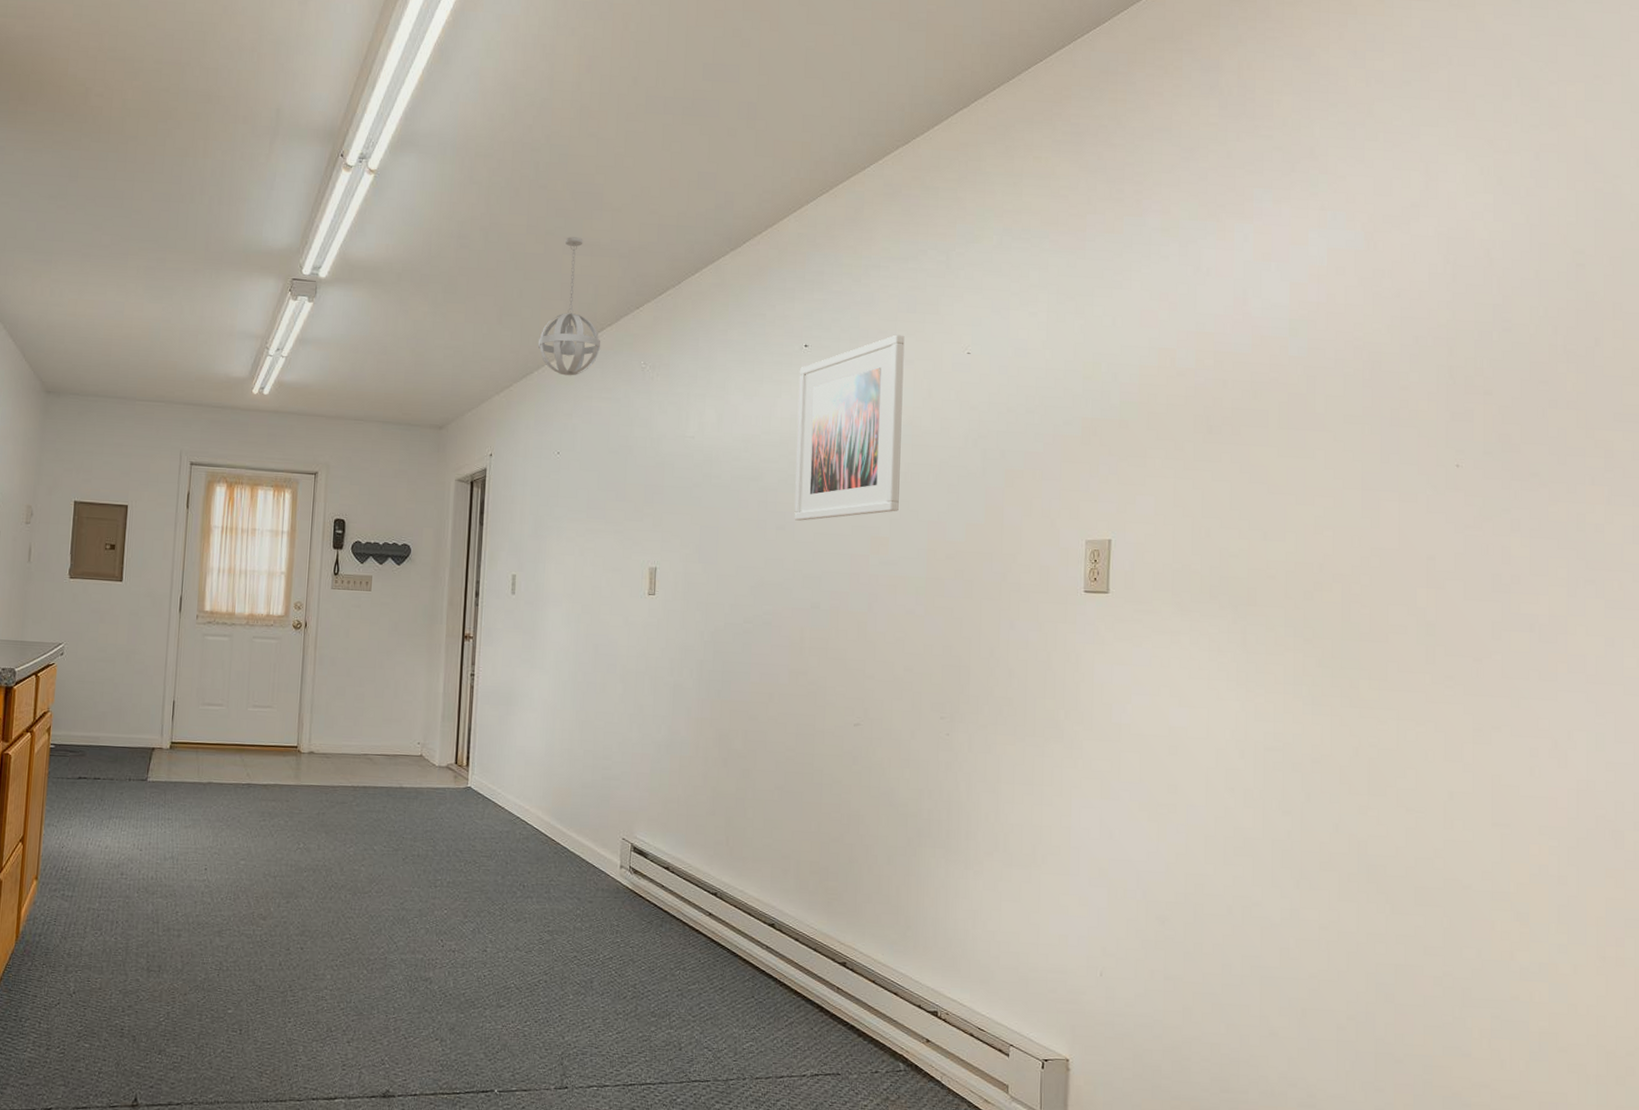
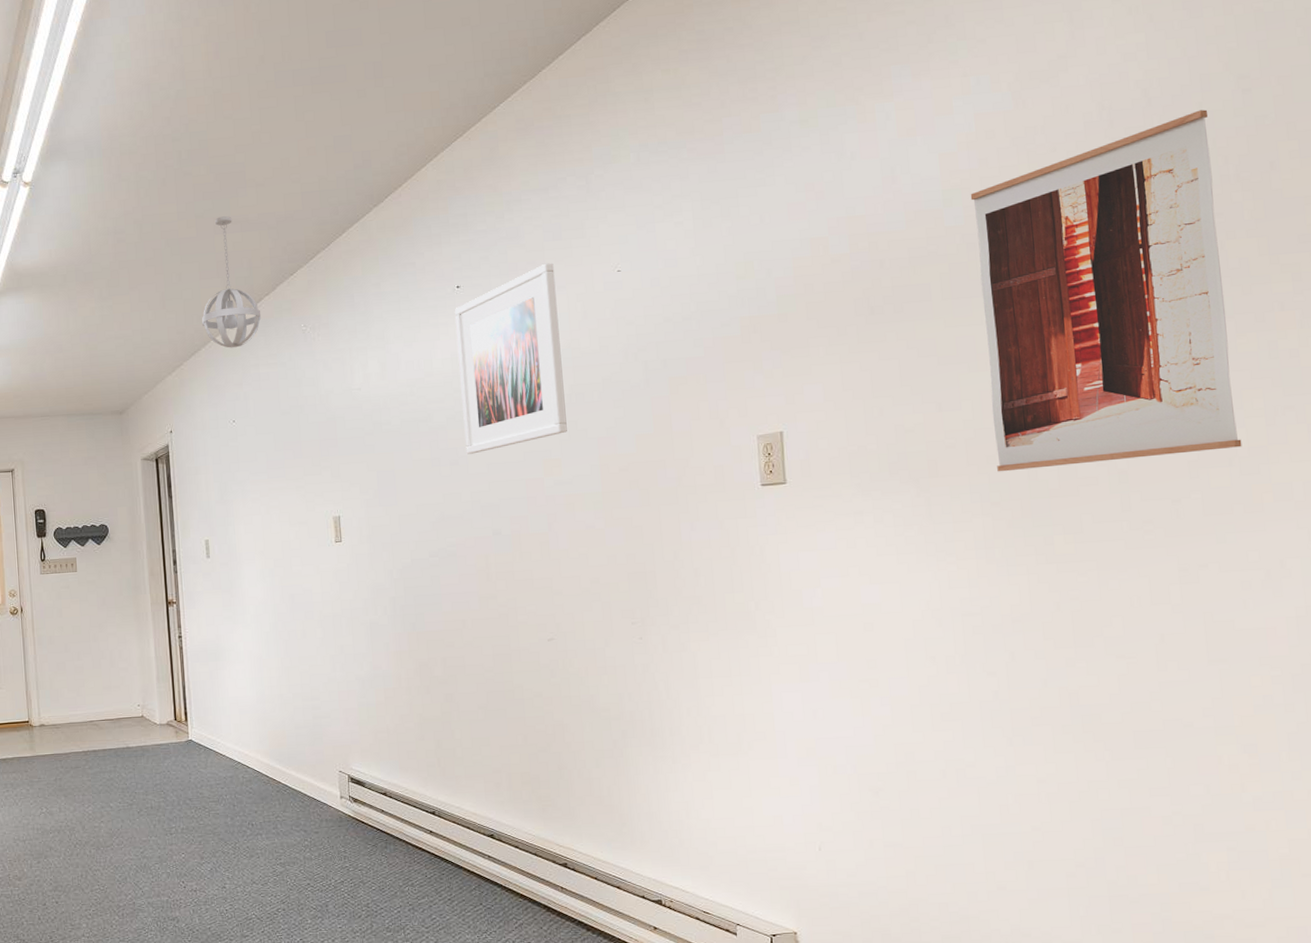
wall art: none [1313,277,1544,614] -> present [970,109,1242,472]

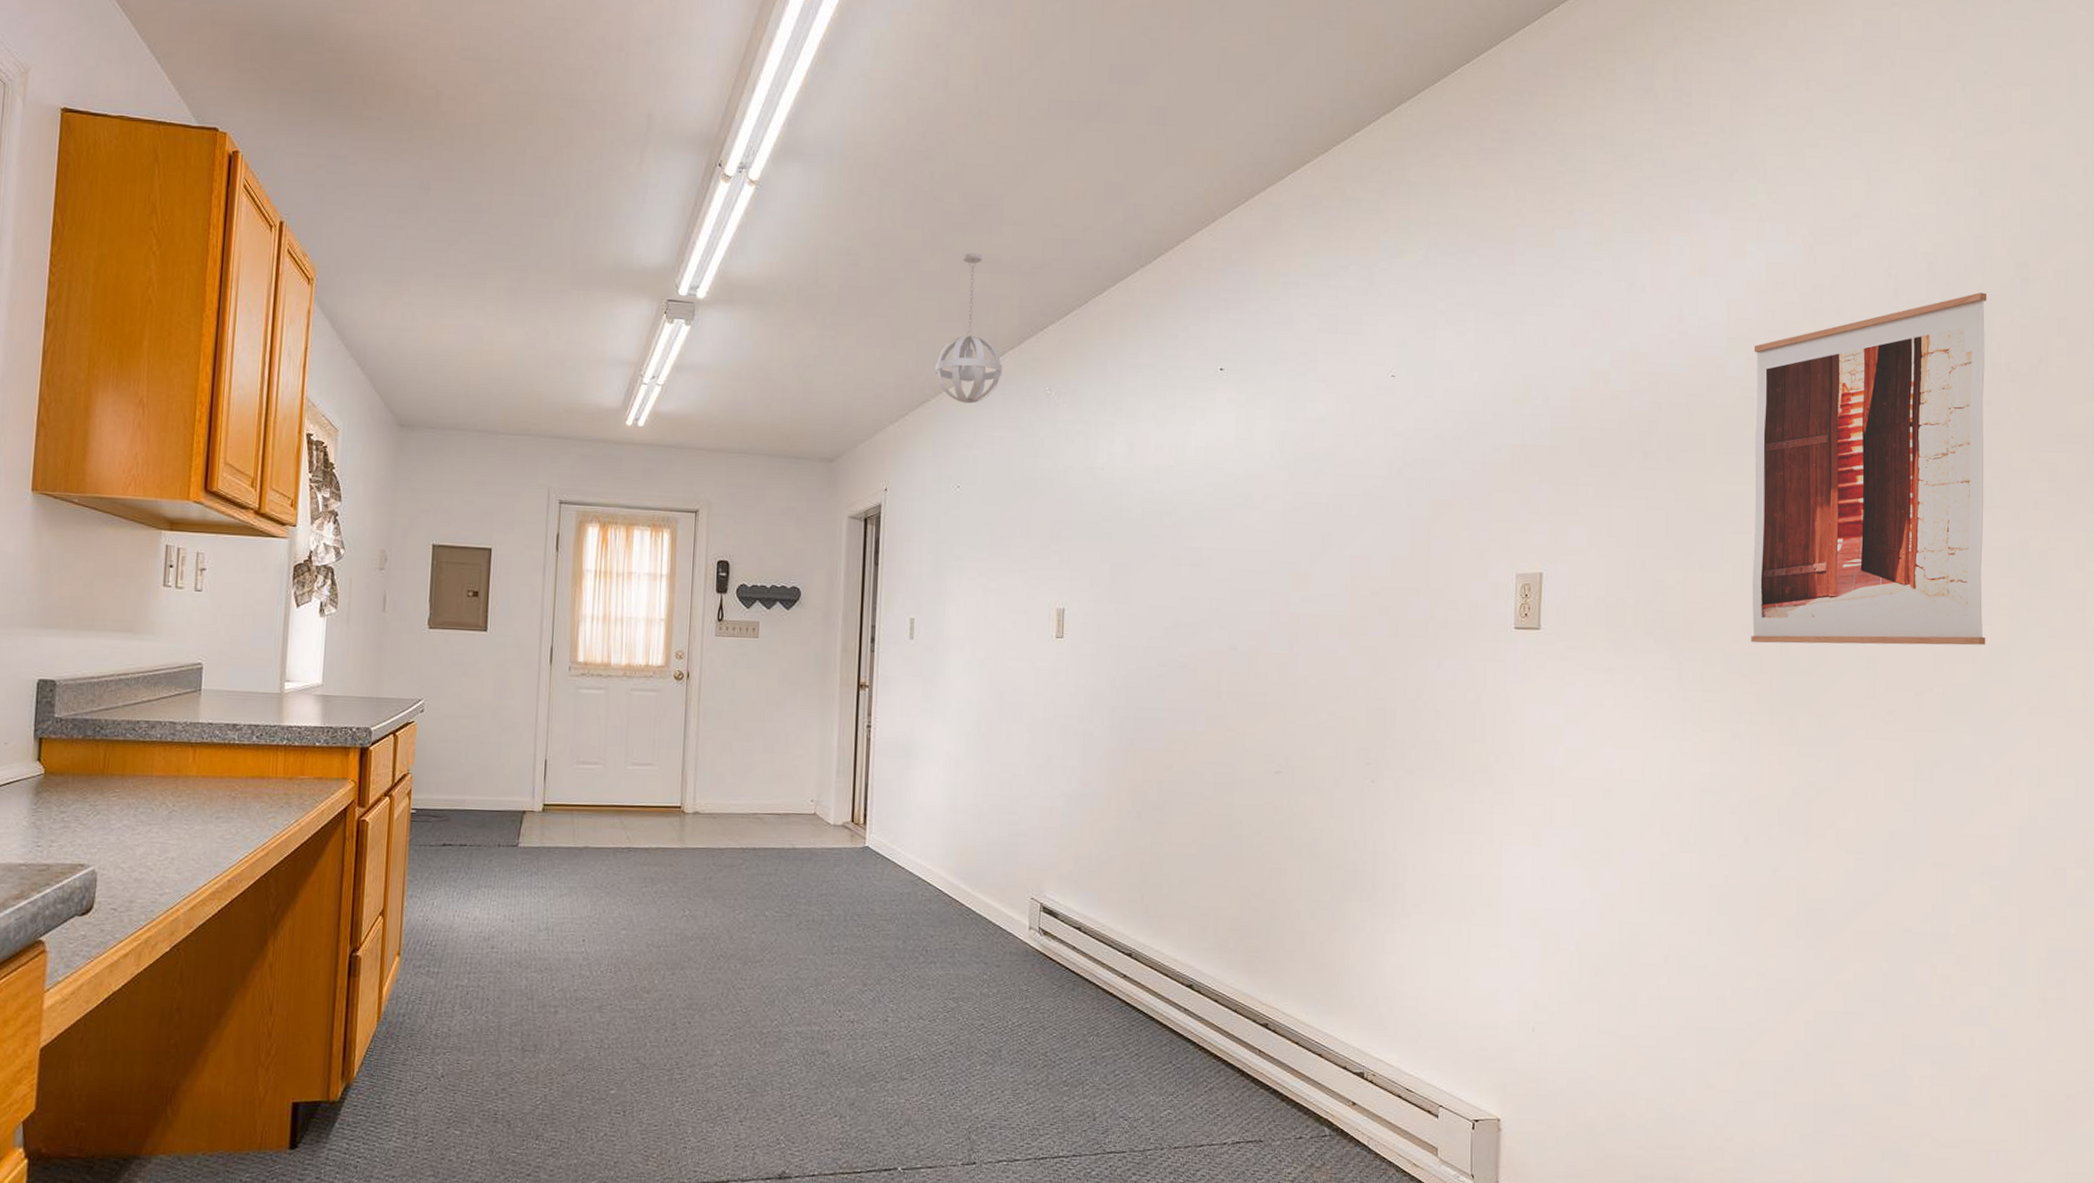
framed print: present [454,263,567,454] -> none [1210,356,1326,557]

